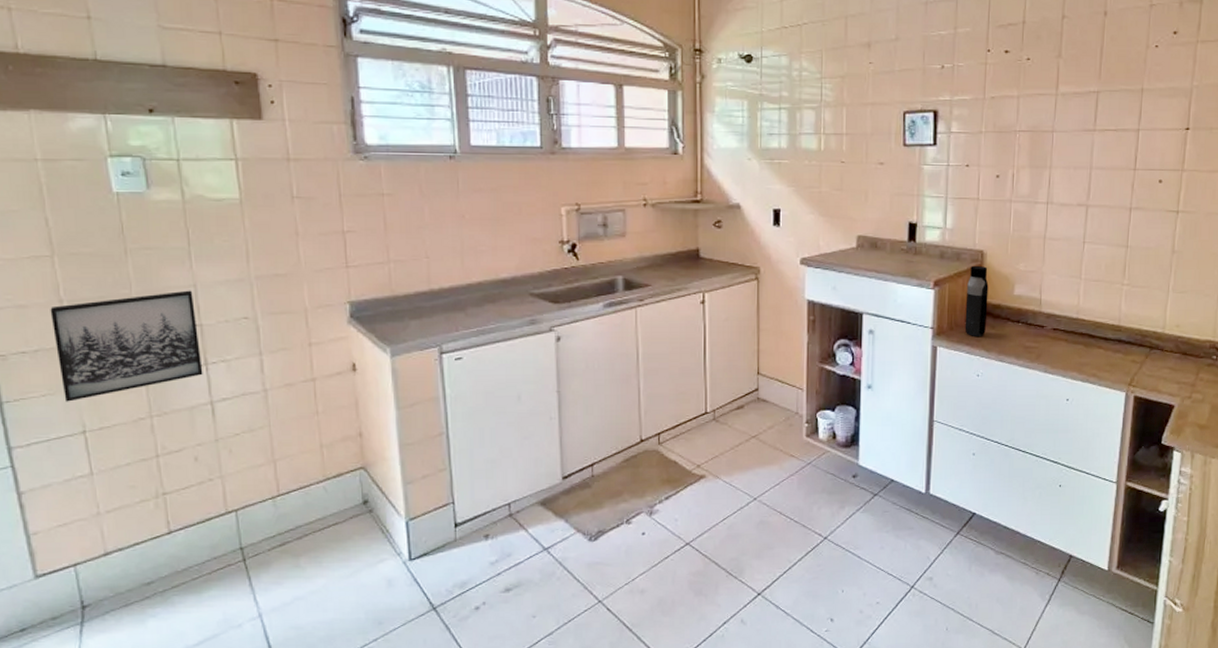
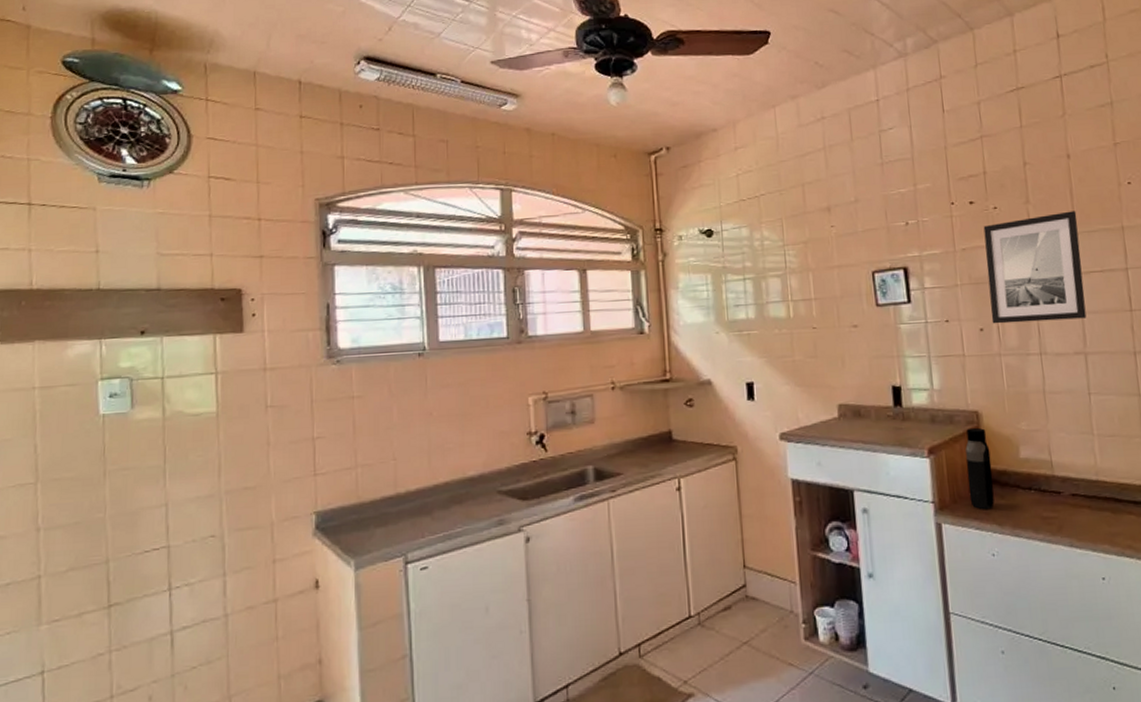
wall art: present [50,290,203,402] -> none [26,510,166,639]
wall art: none [1008,69,1103,173] -> present [983,211,1087,324]

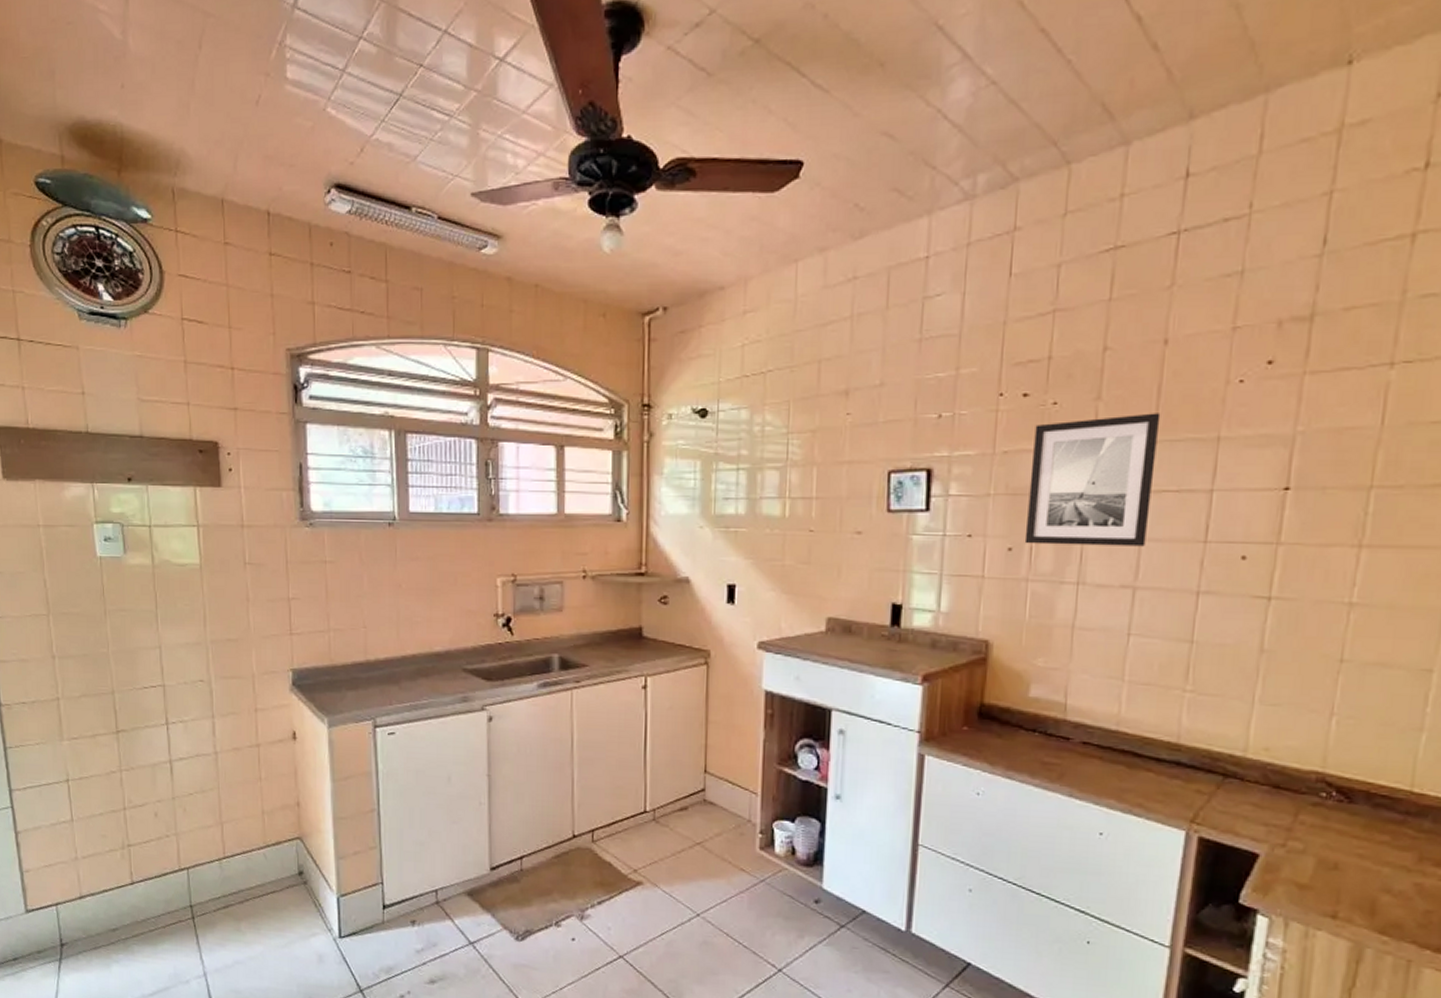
water bottle: present [965,427,995,509] -> none [961,658,995,746]

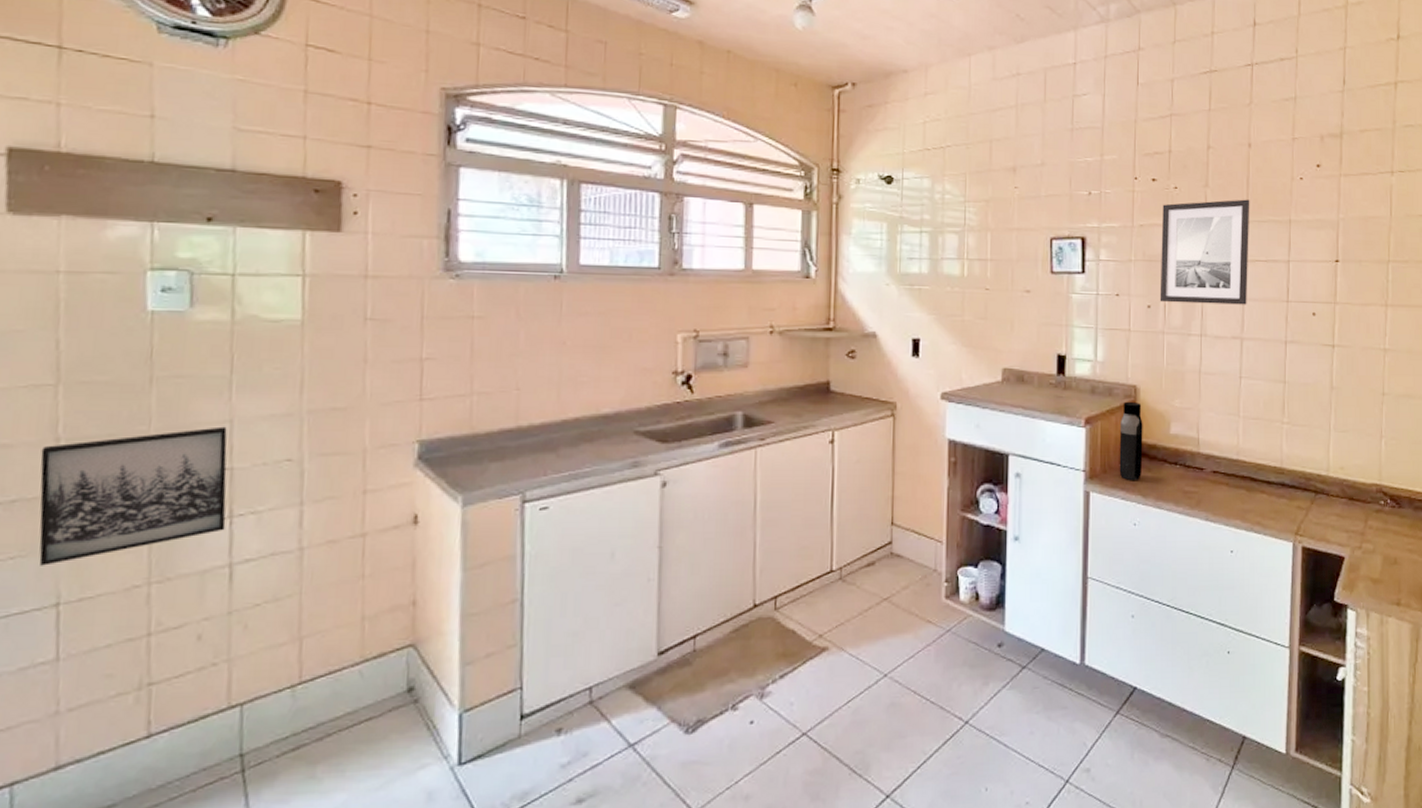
wall art: none [45,651,164,751] -> present [39,426,227,566]
water bottle: none [961,658,995,746] -> present [1119,401,1143,480]

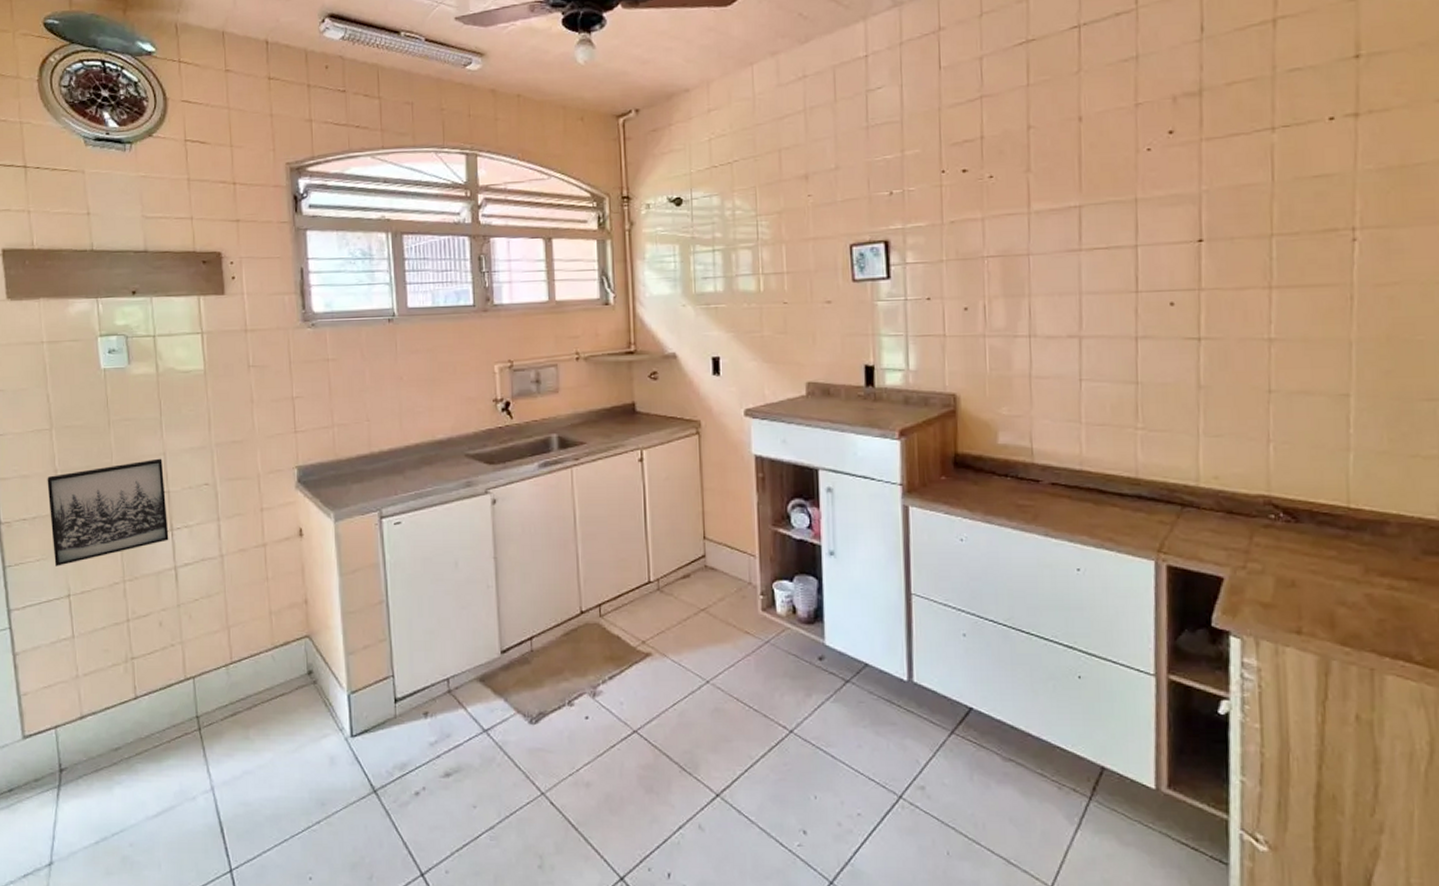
water bottle: present [1119,401,1143,480] -> none [939,411,967,494]
wall art: present [1159,199,1250,305] -> none [976,180,1085,303]

